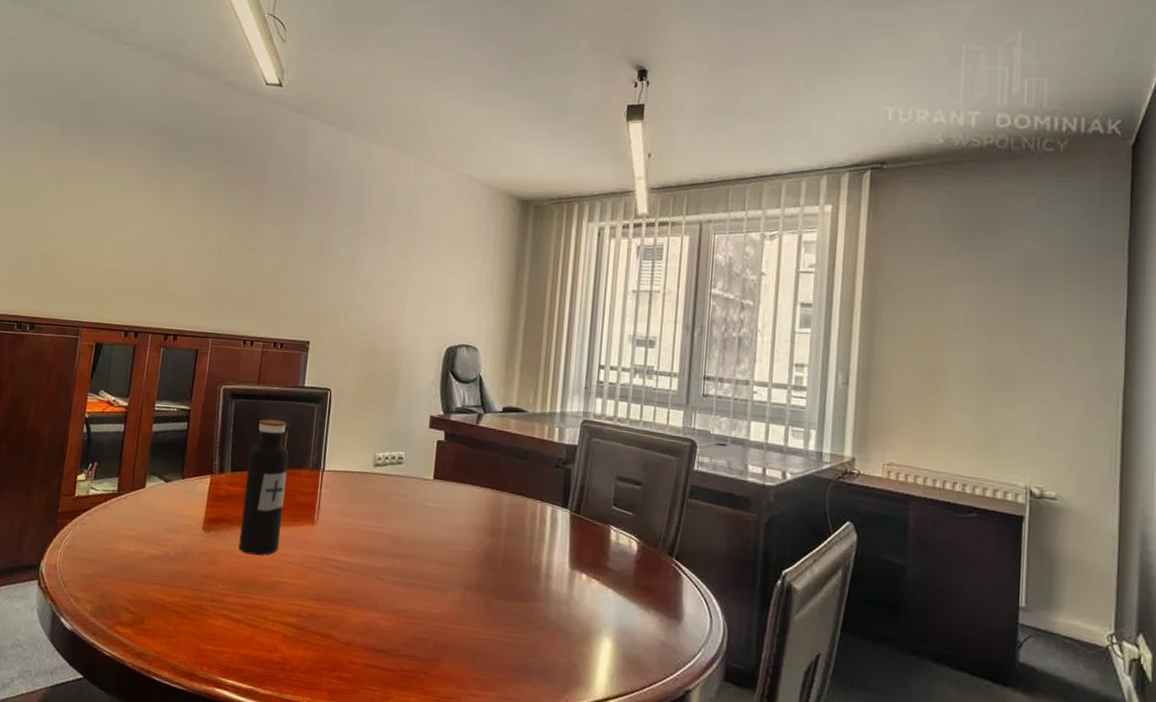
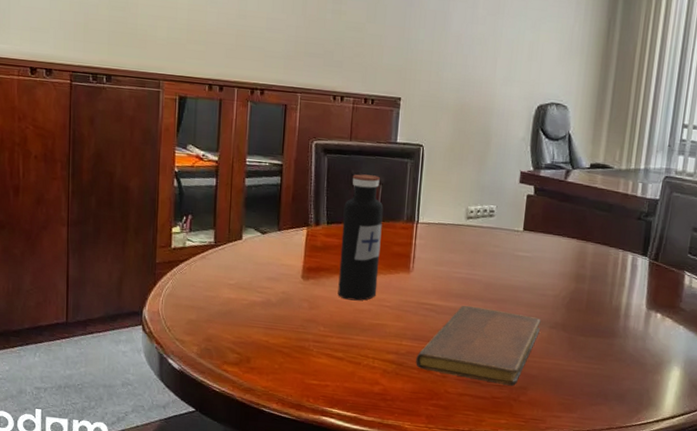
notebook: none [318,561,454,656] -> present [416,305,541,386]

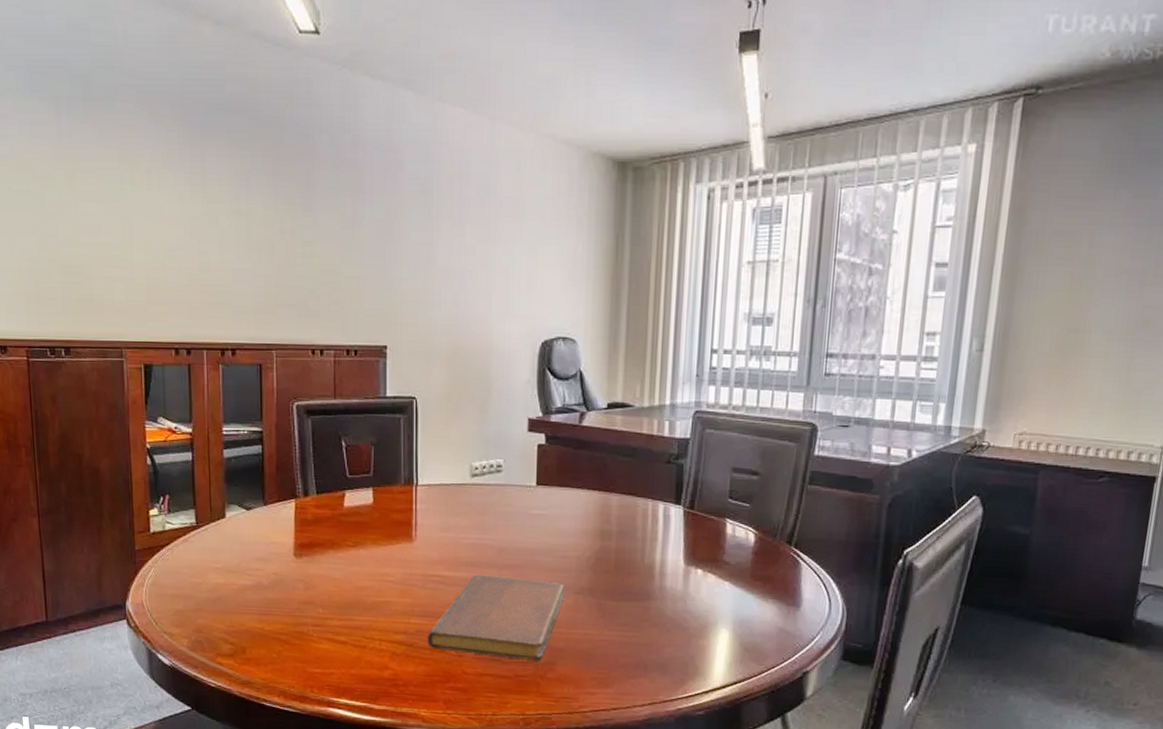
water bottle: present [338,174,384,301] -> none [334,435,378,577]

